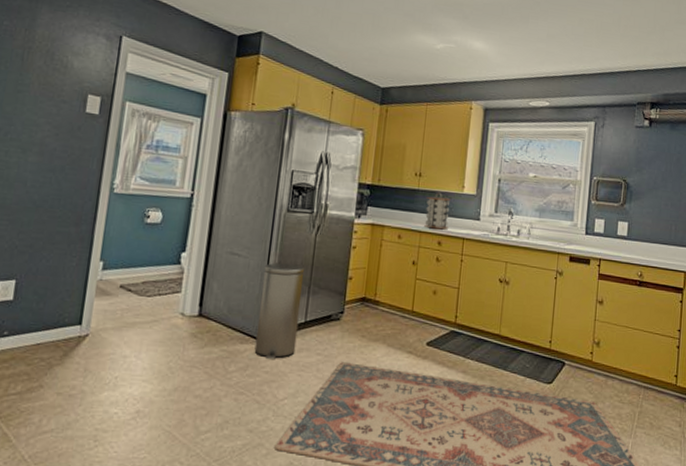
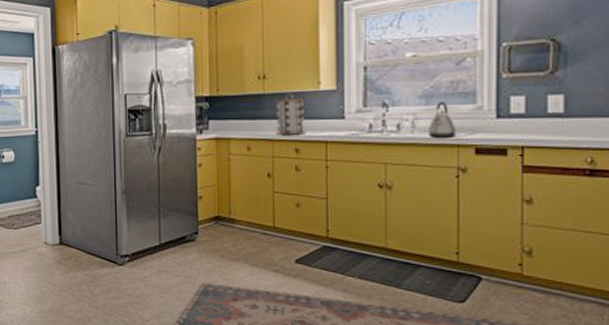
pedal bin: present [254,263,305,359] -> none [112,188,154,282]
kettle: none [538,215,559,247] -> present [428,101,457,139]

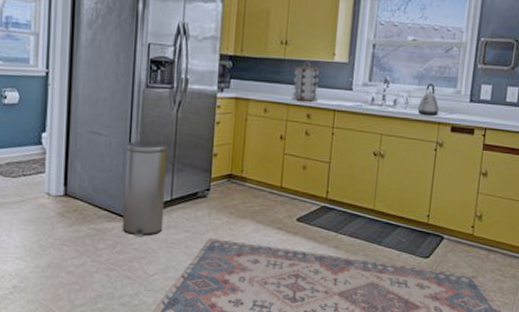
pedal bin: none [112,188,154,282] -> present [122,141,168,236]

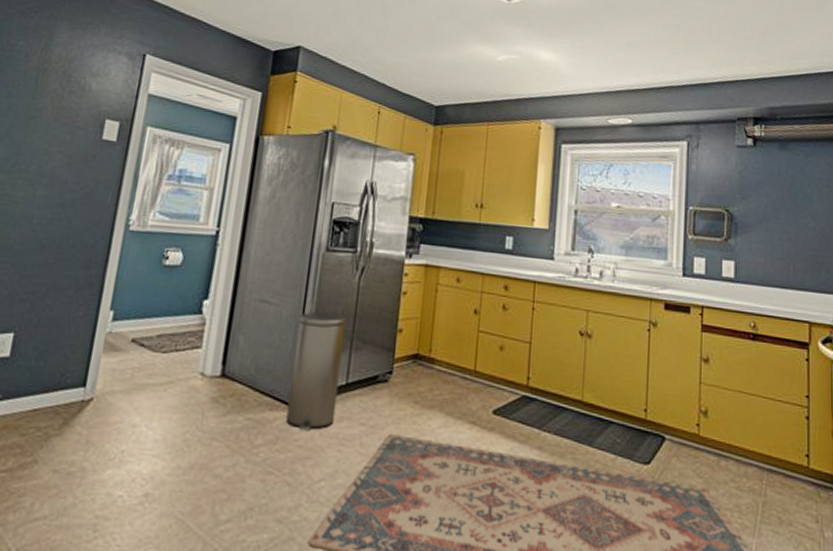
spice rack: present [292,61,320,102] -> none [487,226,518,271]
kettle: present [417,82,440,117] -> none [626,253,651,292]

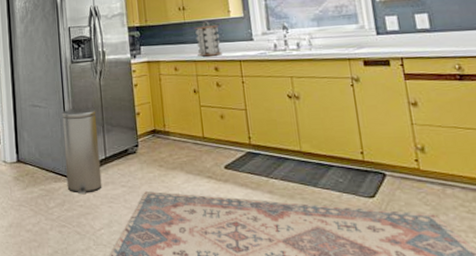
spice rack: none [487,226,518,271] -> present [194,21,222,57]

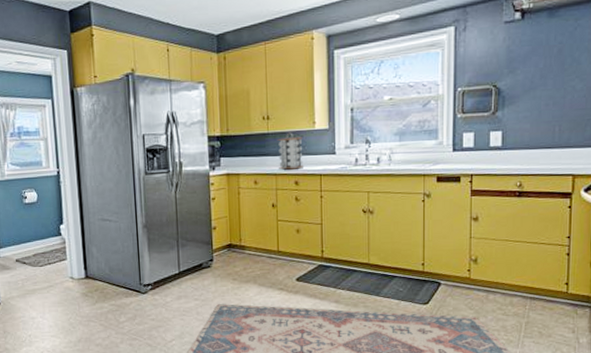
pedal bin: present [62,108,102,193] -> none [134,222,175,308]

